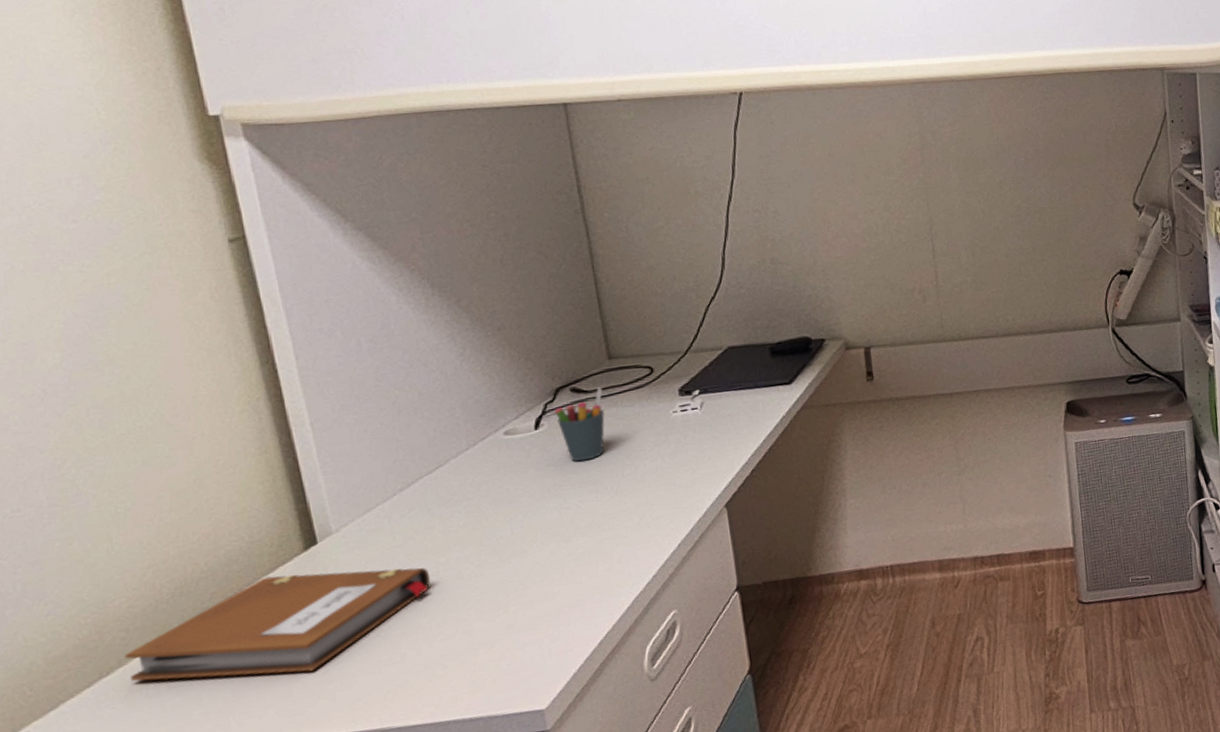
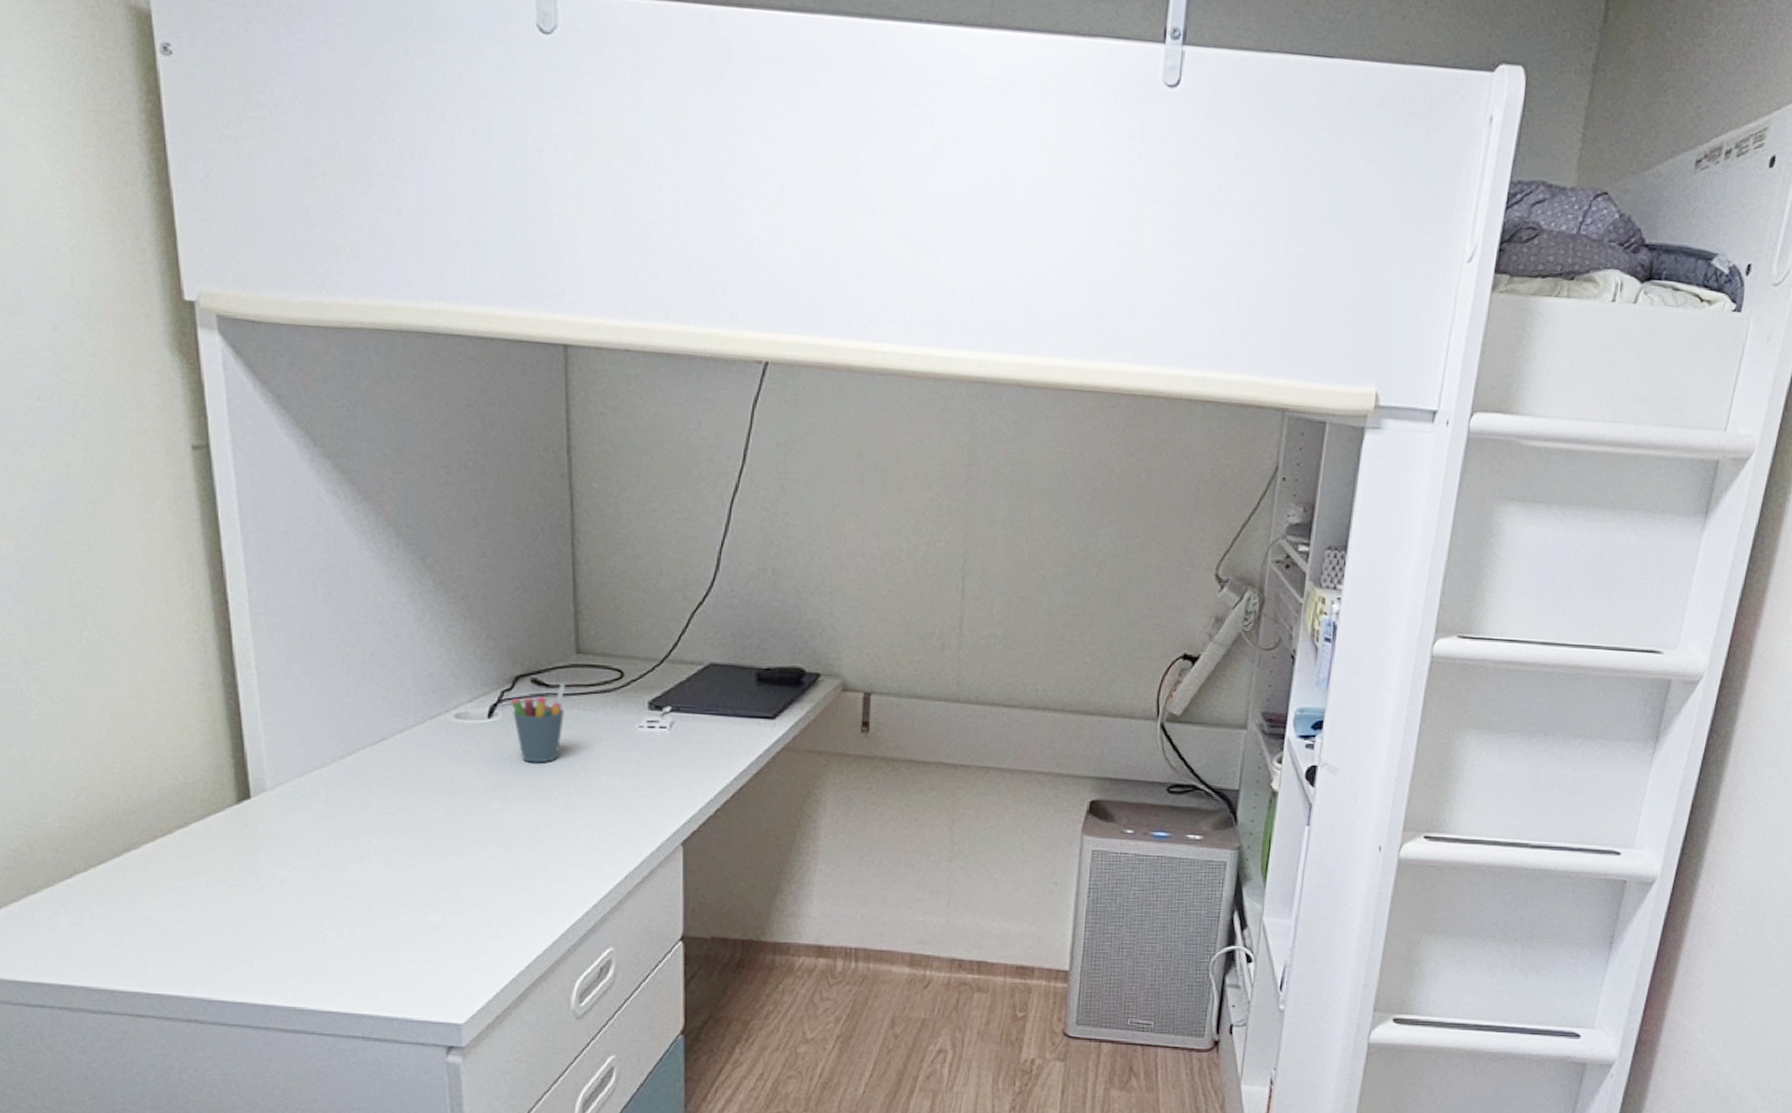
notebook: present [124,567,431,681] -> none [52,823,361,932]

